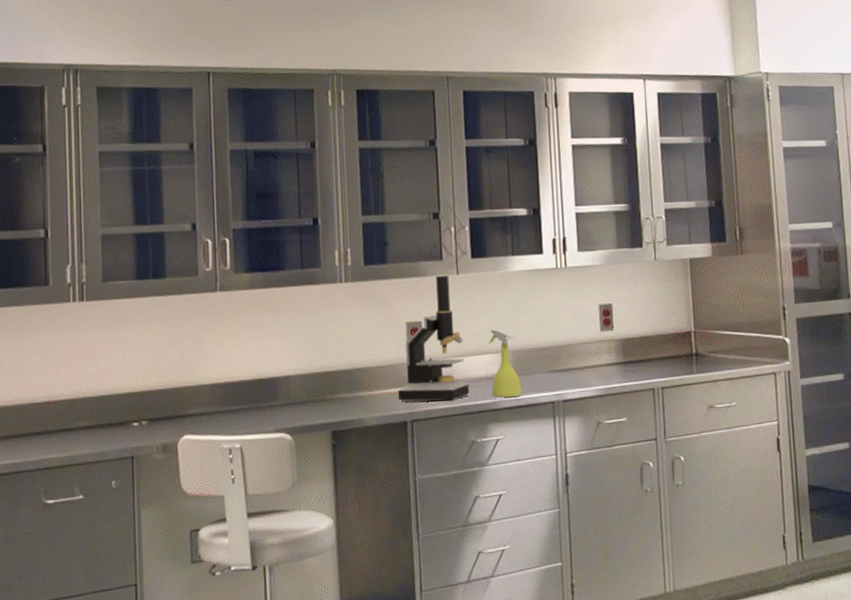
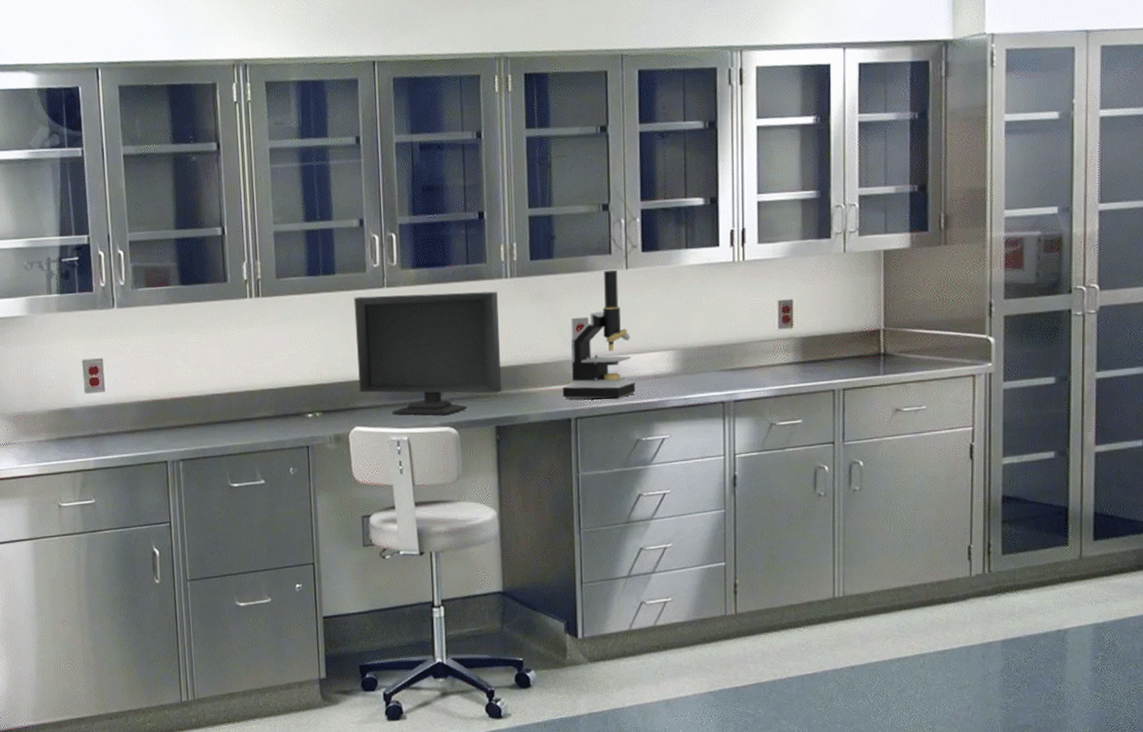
computer monitor: none [185,295,338,422] -> present [354,291,502,416]
spray bottle: present [488,329,522,398] -> none [657,326,691,397]

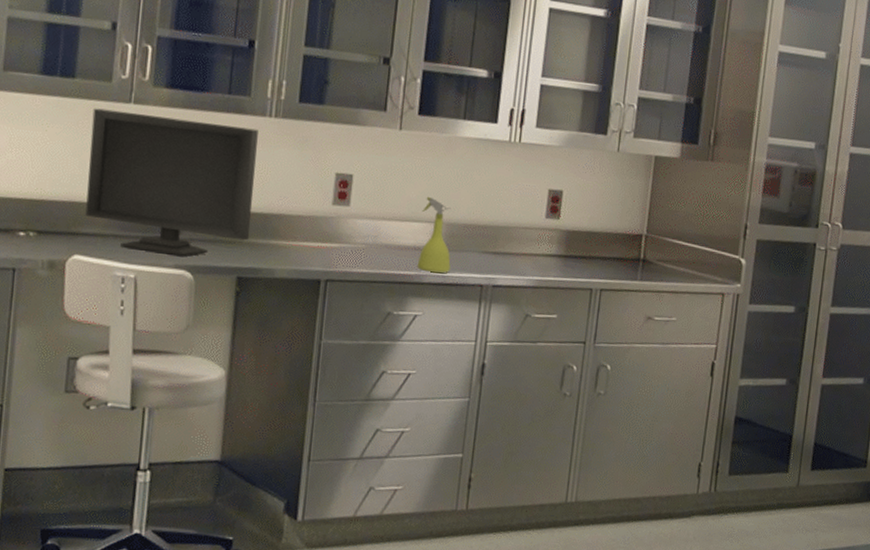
microscope: present [562,269,636,400] -> none [314,127,395,267]
spray bottle: none [657,326,691,397] -> present [416,196,451,274]

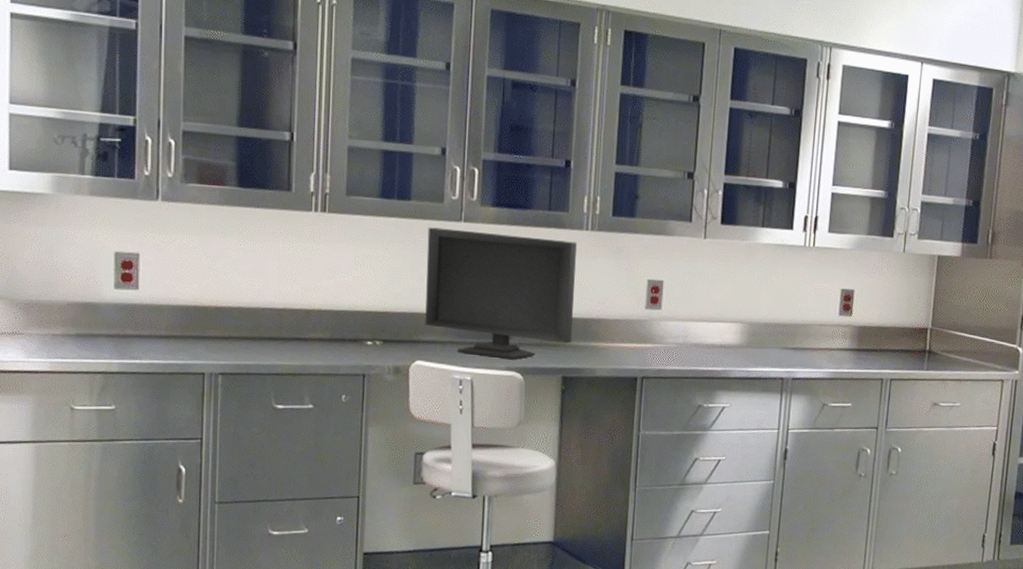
spray bottle: present [416,196,451,274] -> none [723,298,754,369]

